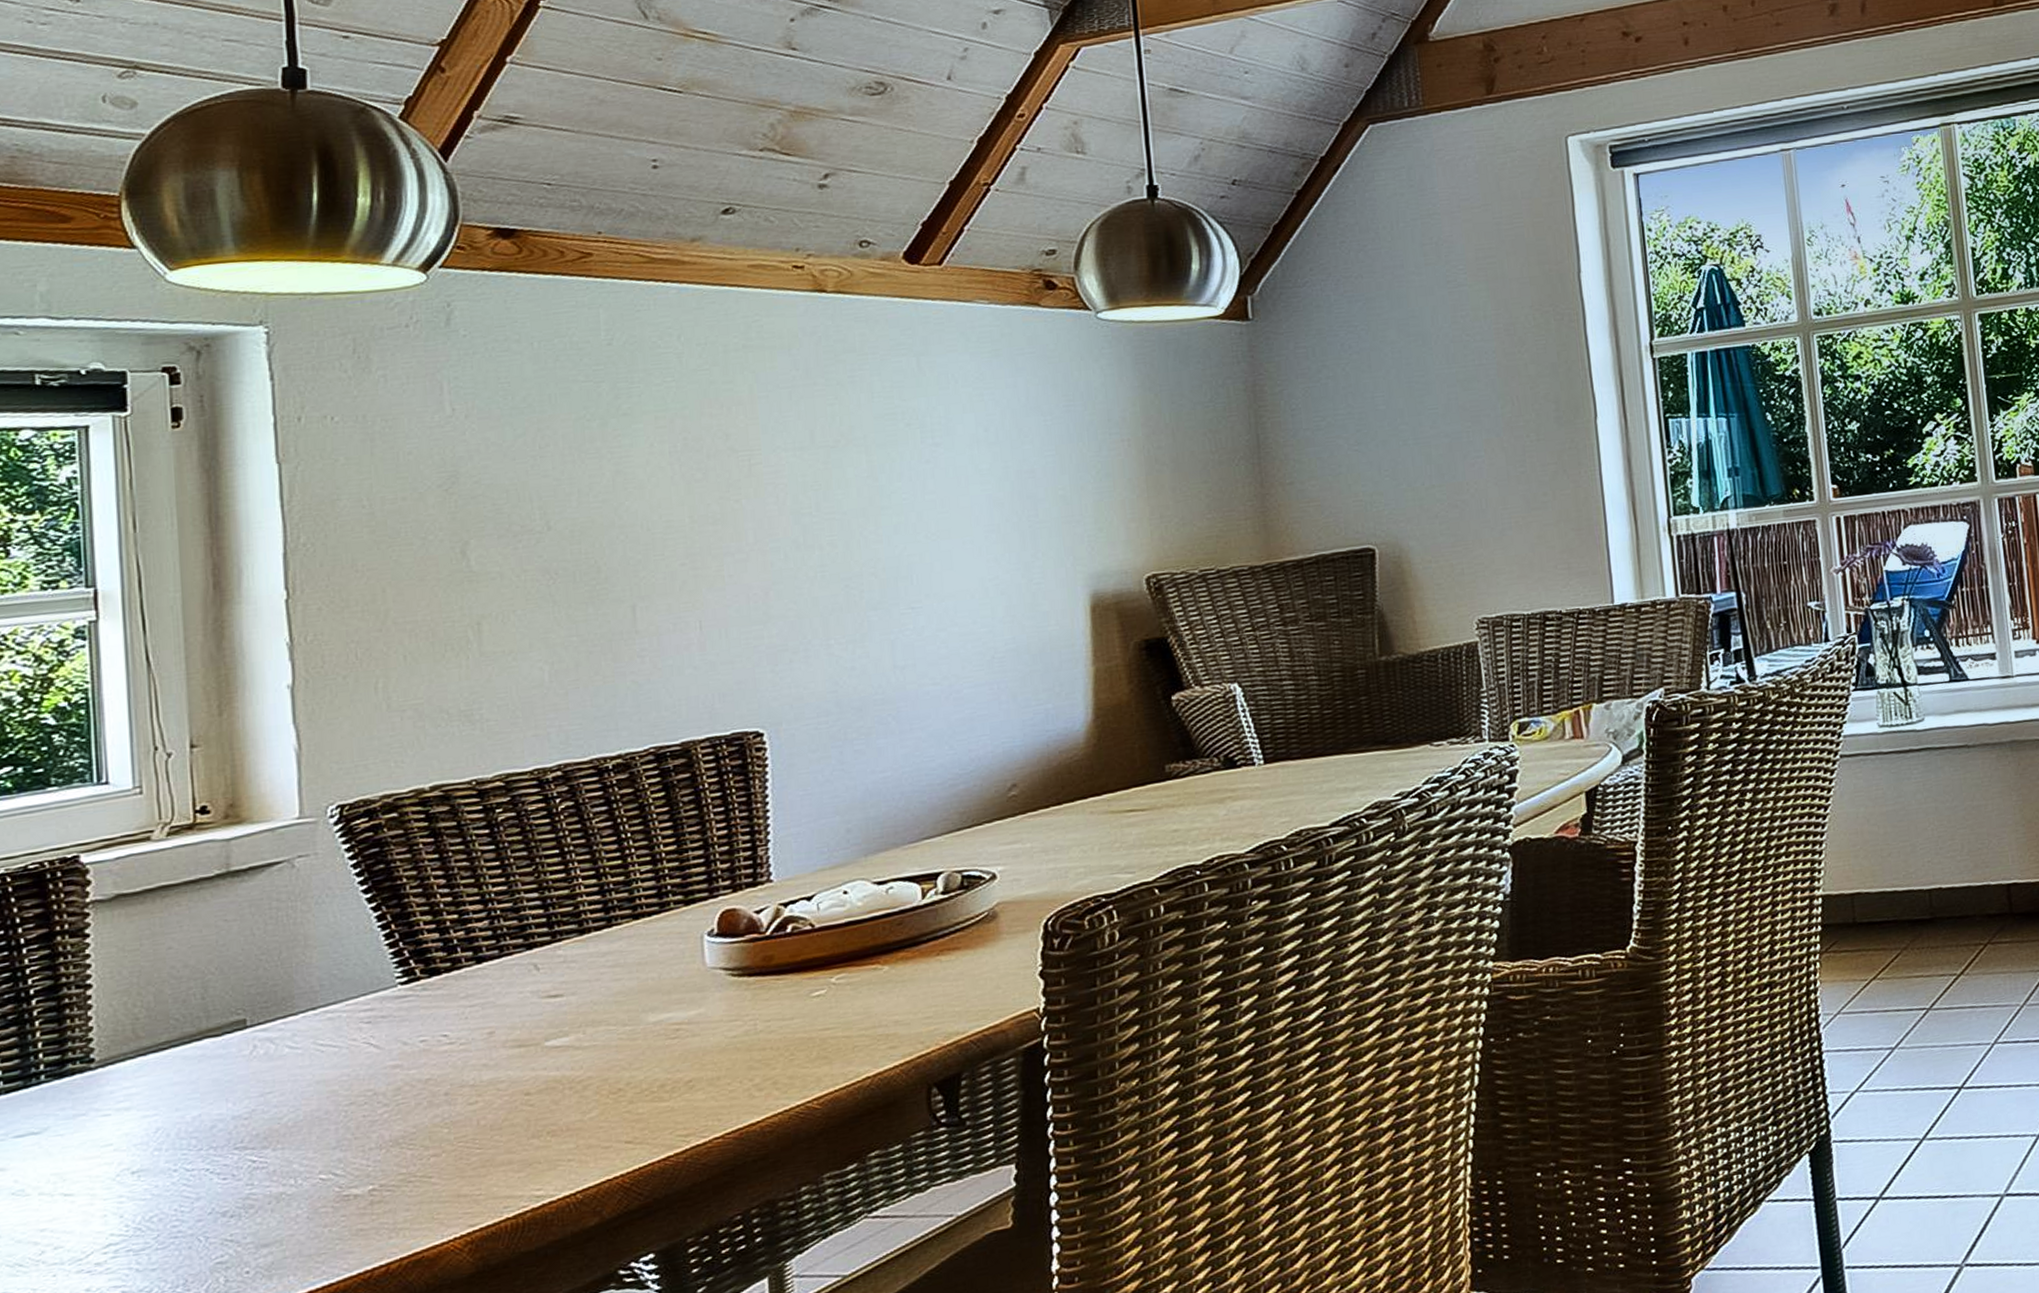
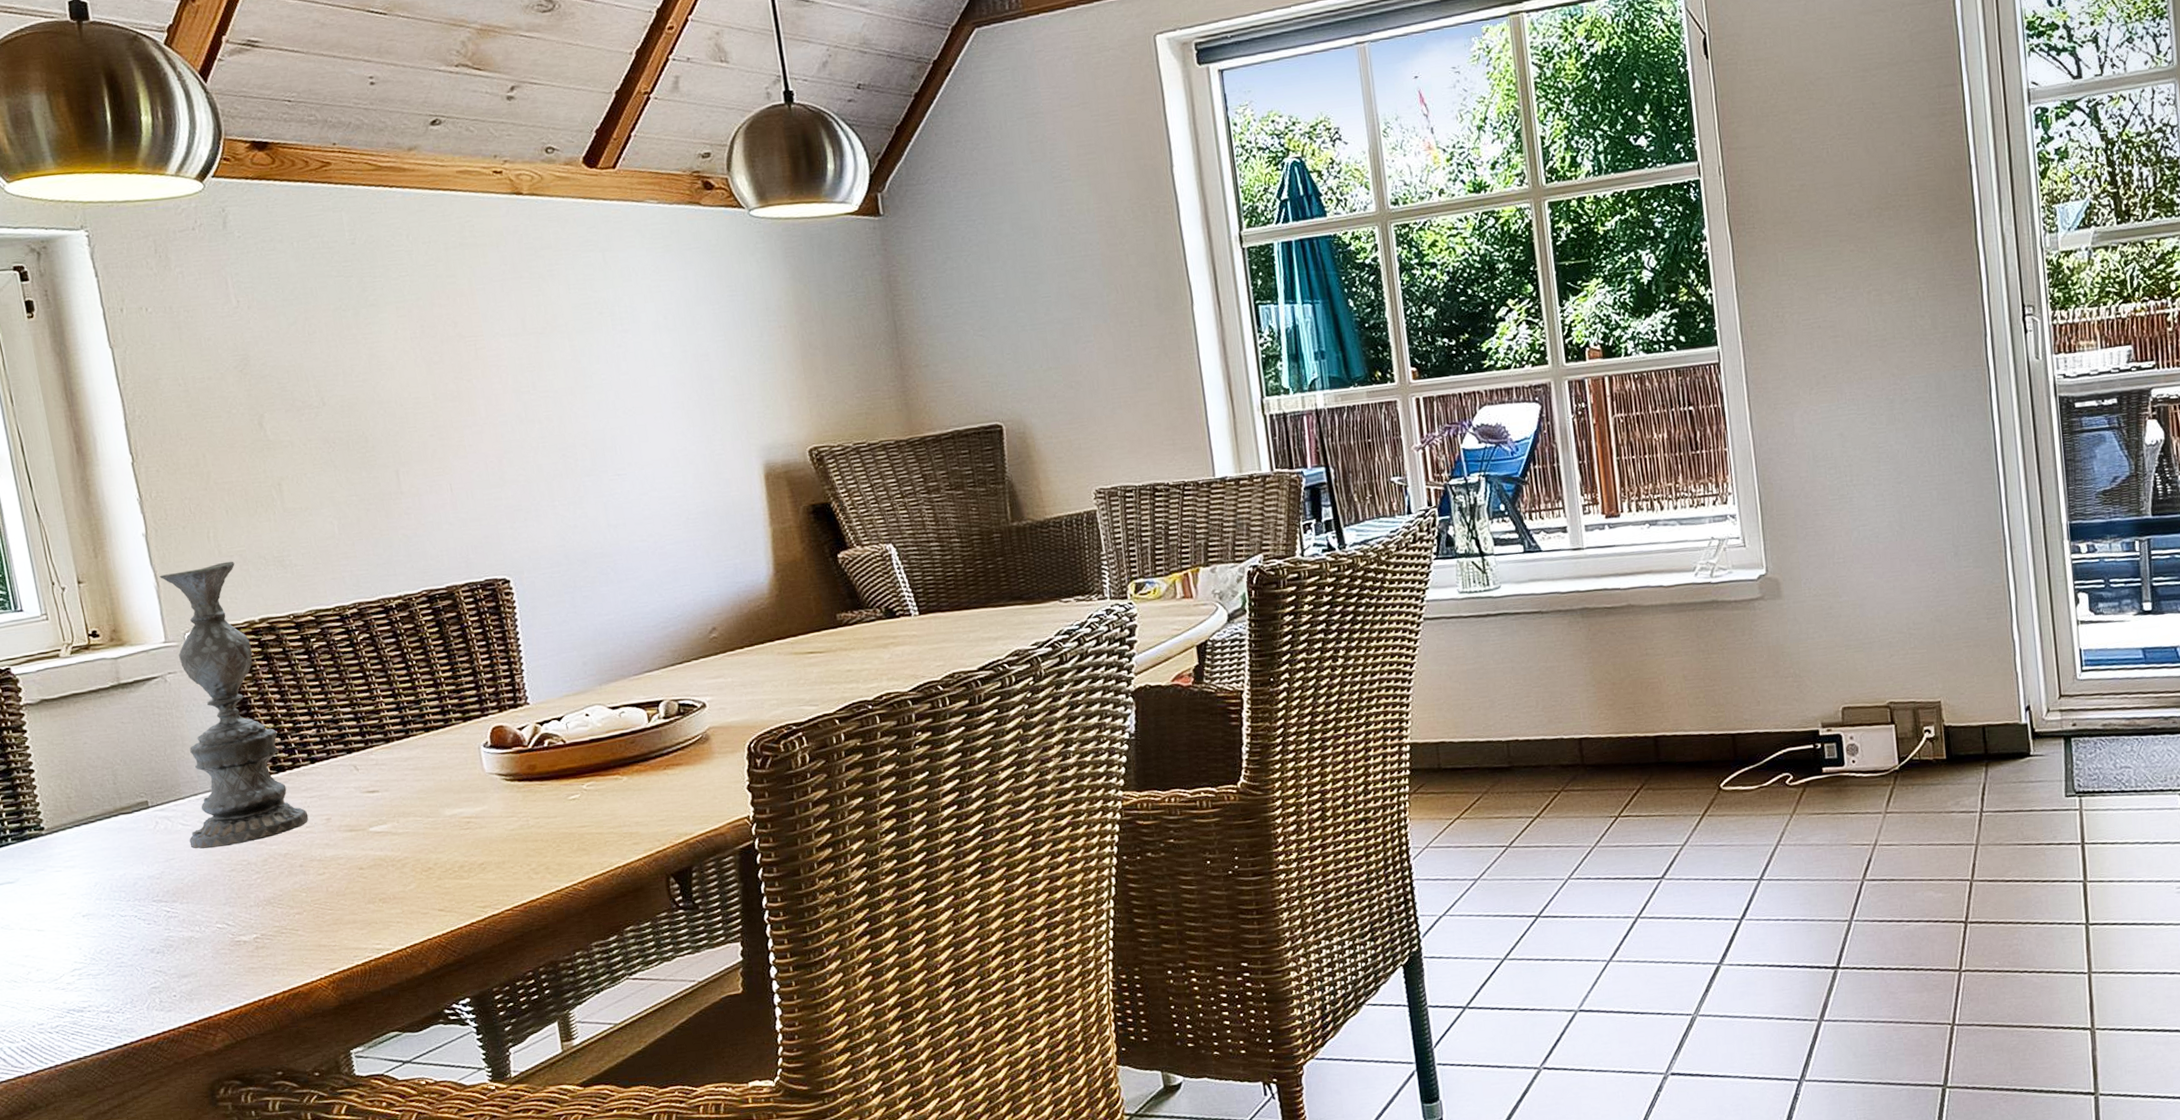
candlestick: none [296,716,465,1079] -> present [159,561,309,849]

